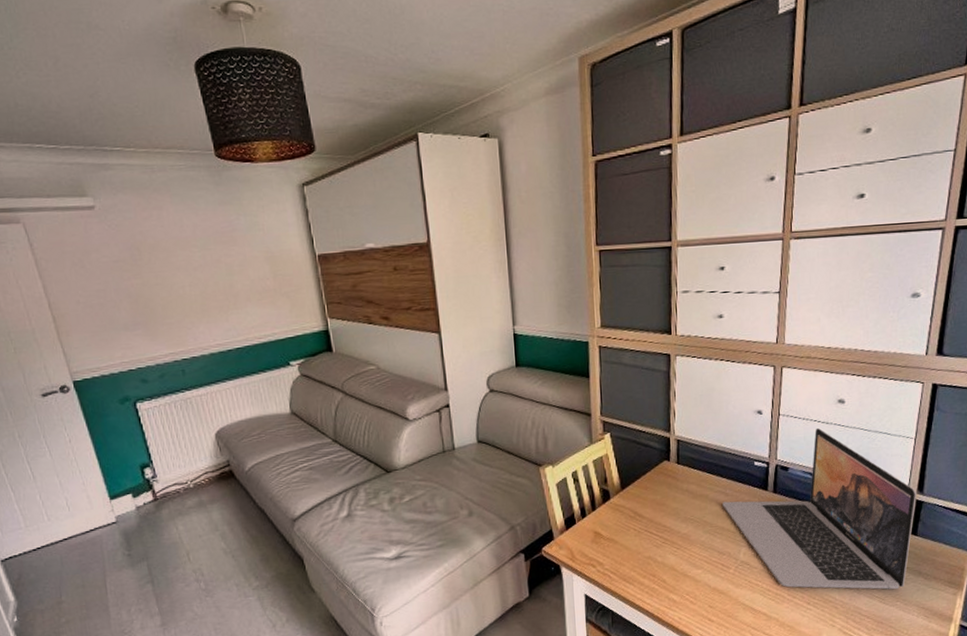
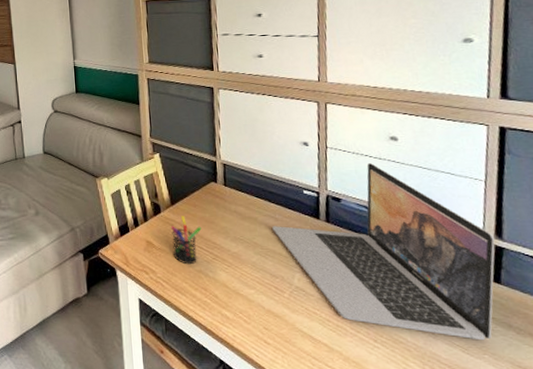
pen holder: none [621,500,652,552] -> present [171,216,202,265]

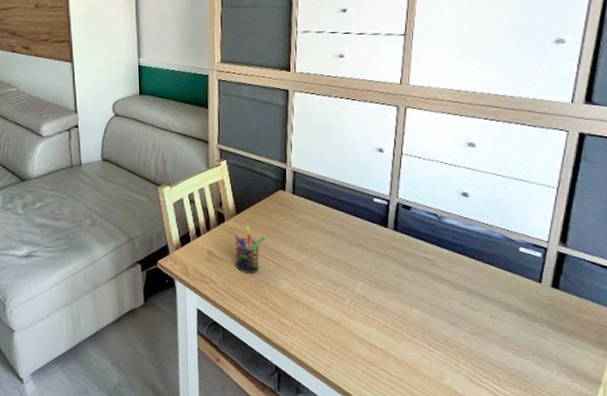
laptop: present [272,162,495,341] -> none [339,169,558,343]

